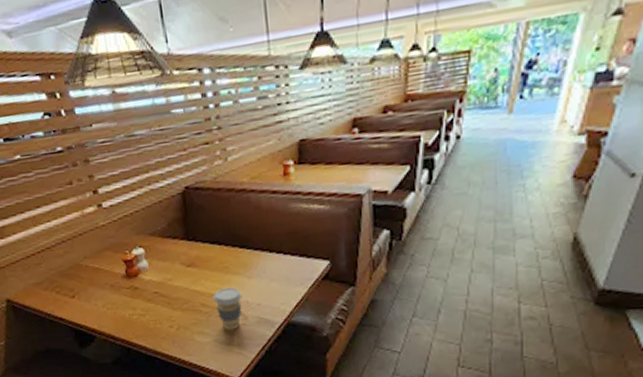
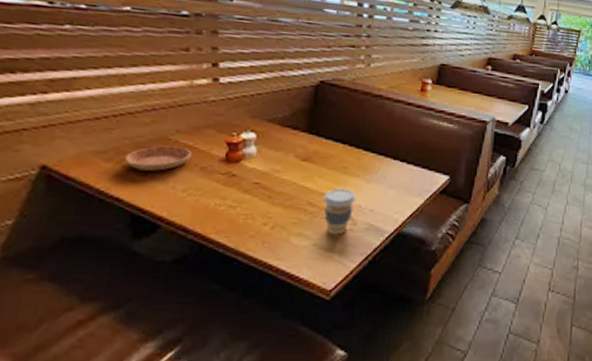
saucer: none [55,270,101,294] -> present [124,145,191,171]

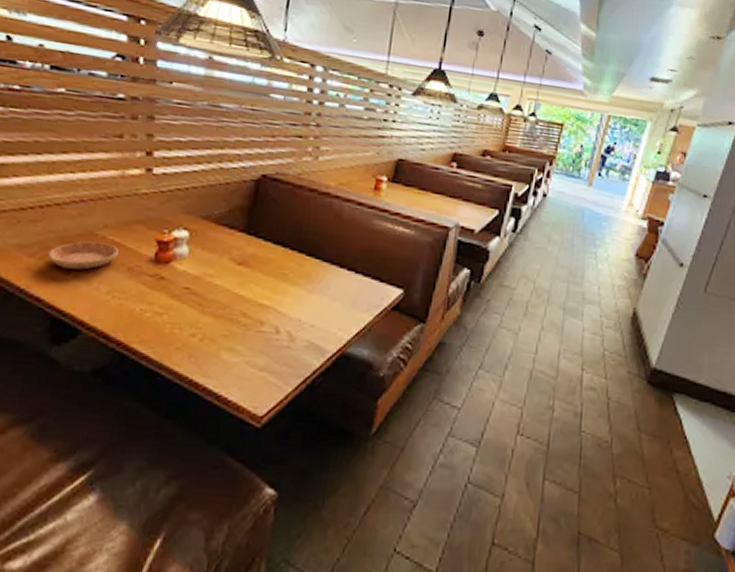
coffee cup: present [323,188,356,235] -> none [258,298,296,353]

